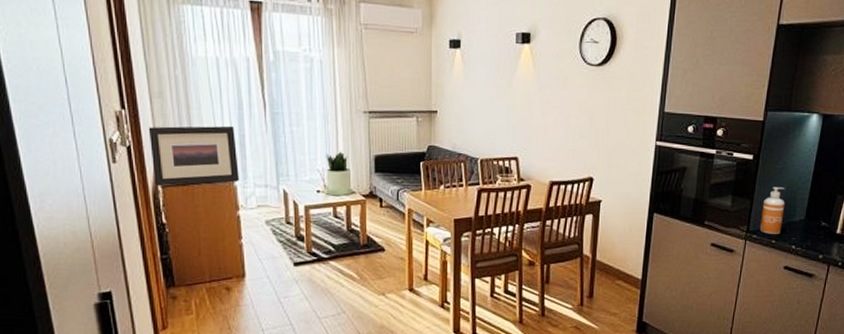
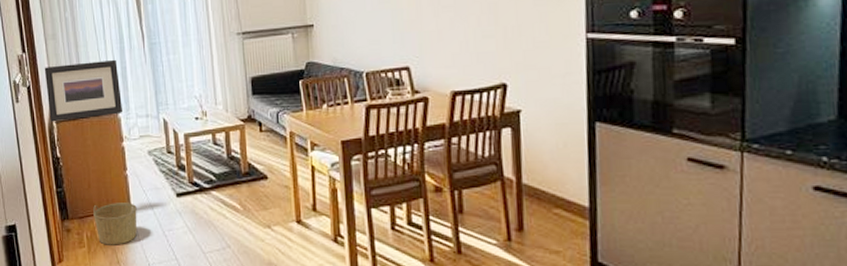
basket: none [203,270,252,312] -> present [93,203,137,245]
planter: present [325,151,354,196] -> none [202,75,232,122]
soap dispenser: present [759,187,785,234] -> none [761,77,800,142]

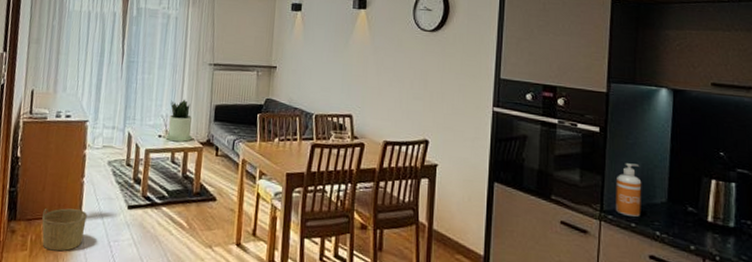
picture frame: present [44,59,124,122] -> none [17,68,94,122]
planter: none [202,75,232,122] -> present [165,99,193,142]
soap dispenser: none [761,77,800,142] -> present [615,163,642,217]

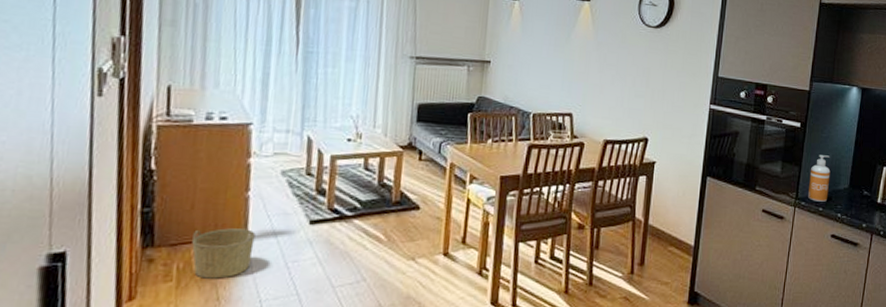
planter: present [165,99,193,142] -> none [356,97,391,146]

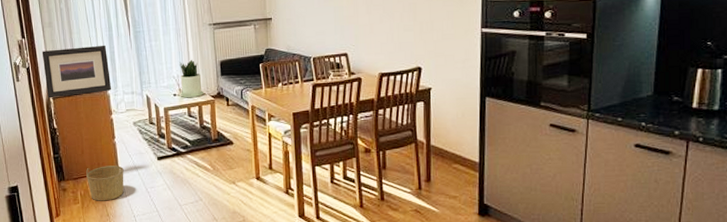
picture frame: none [147,58,259,127] -> present [42,45,112,98]
planter: none [356,97,391,146] -> present [179,59,205,98]
soap dispenser: present [807,155,831,202] -> none [602,64,629,112]

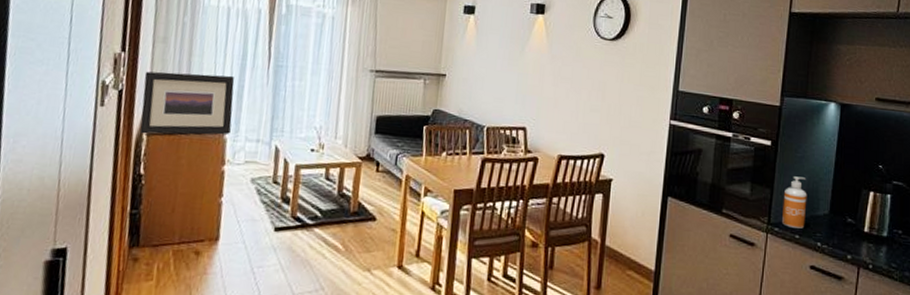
basket: present [86,165,124,201] -> none [171,232,226,281]
planter: present [179,59,205,98] -> none [319,109,351,157]
soap dispenser: none [602,64,629,112] -> present [781,176,807,229]

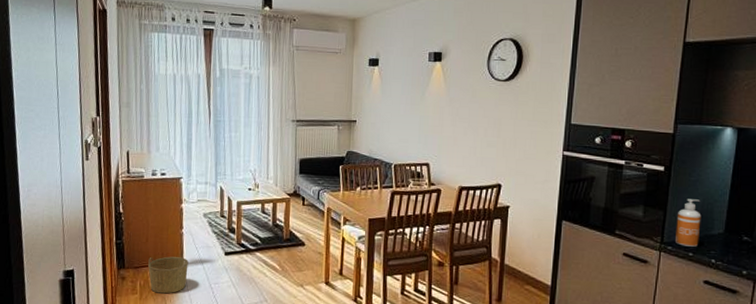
picture frame: present [139,71,235,135] -> none [115,130,185,181]
basket: none [171,232,226,281] -> present [148,256,189,294]

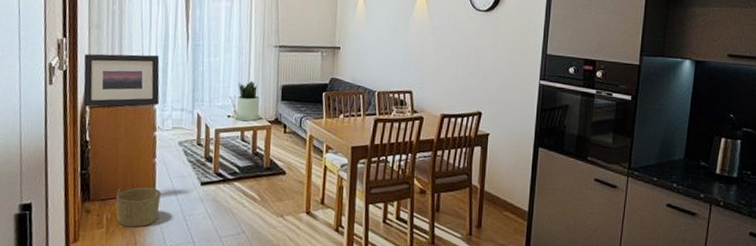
picture frame: none [115,130,185,181] -> present [83,54,160,107]
planter: none [255,154,281,194] -> present [234,80,262,122]
soap dispenser: present [674,199,701,247] -> none [640,126,664,172]

